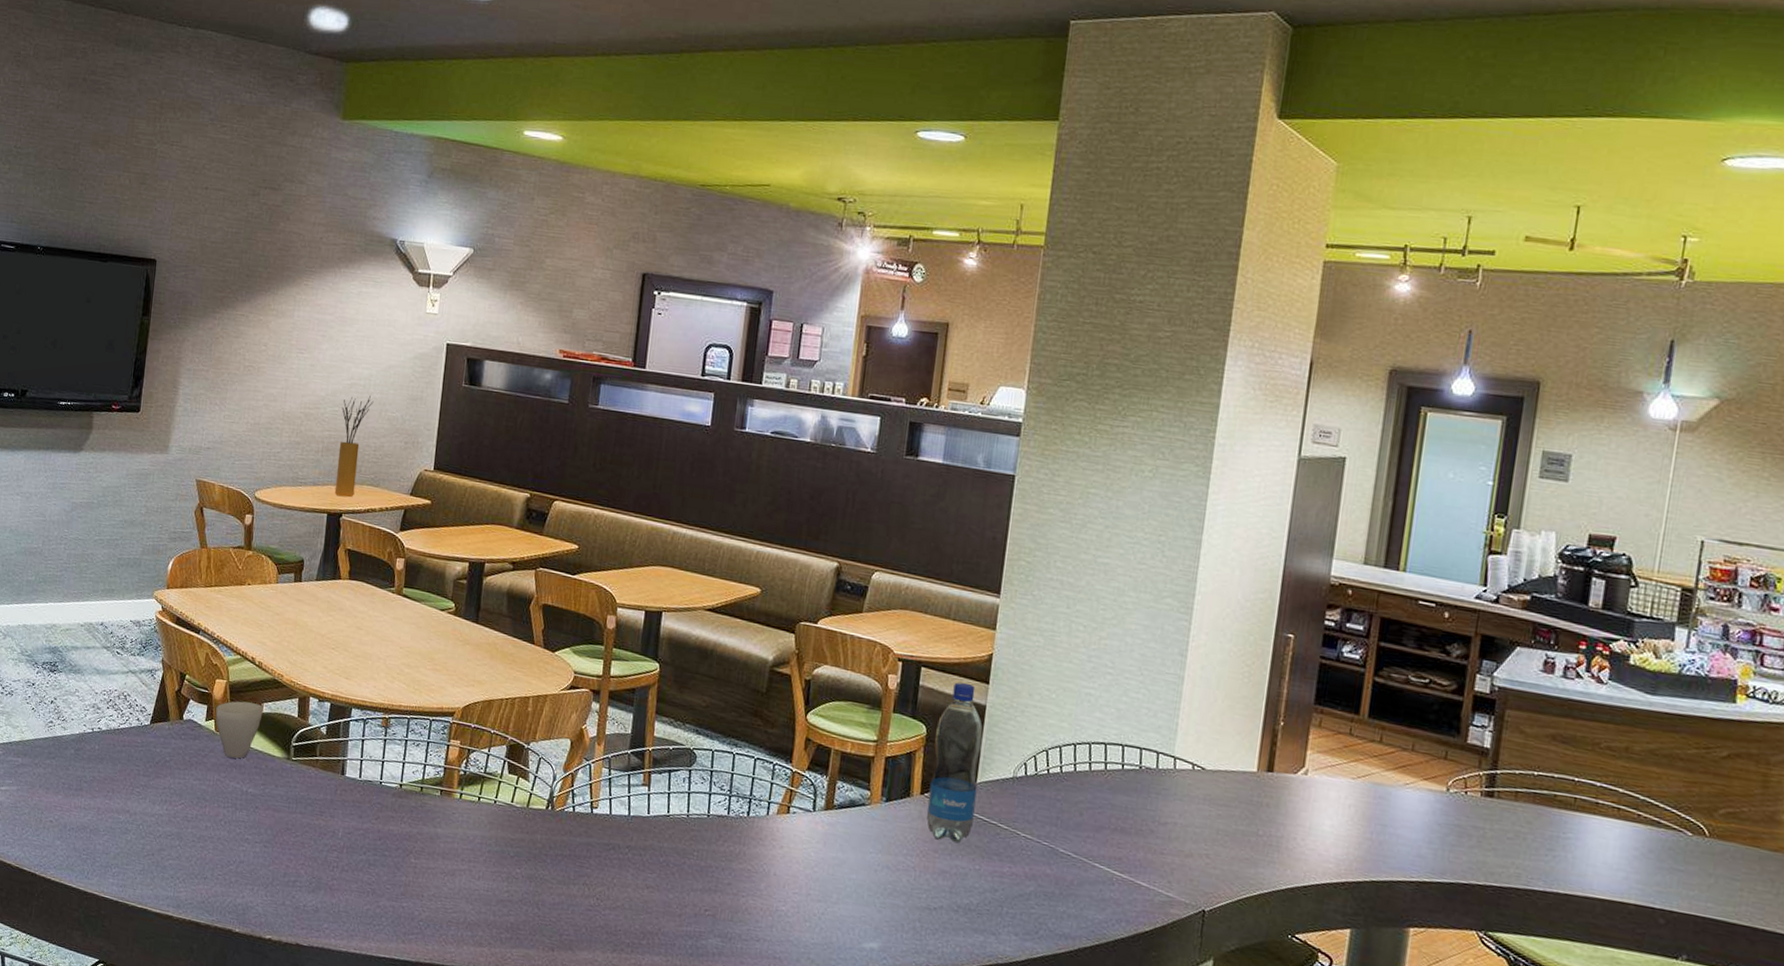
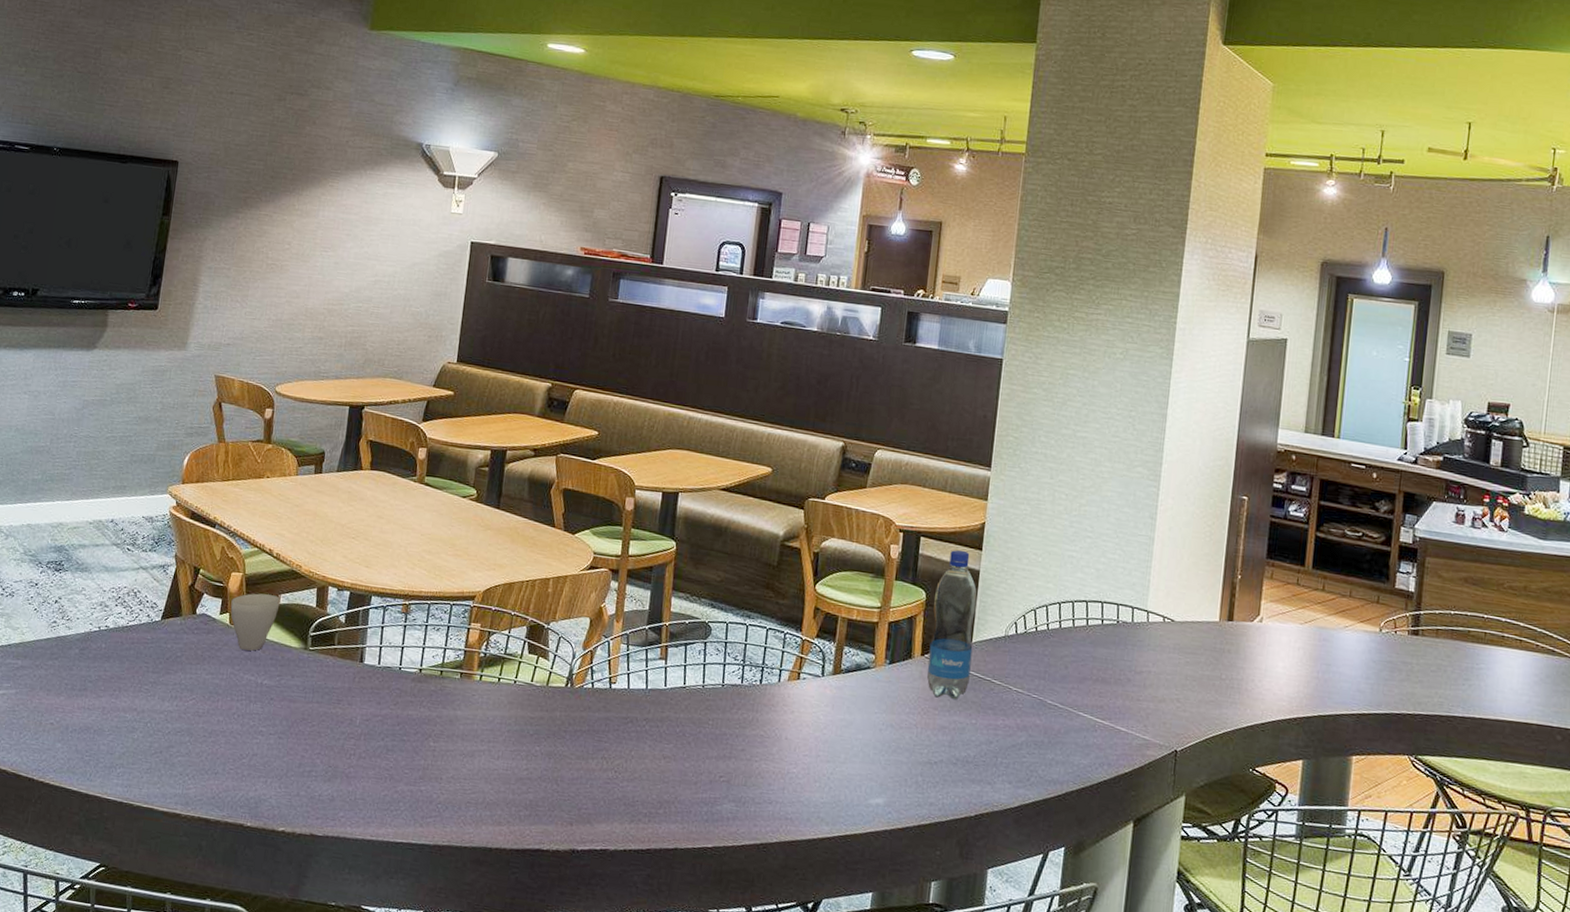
vase: present [335,395,374,498] -> none [357,291,398,391]

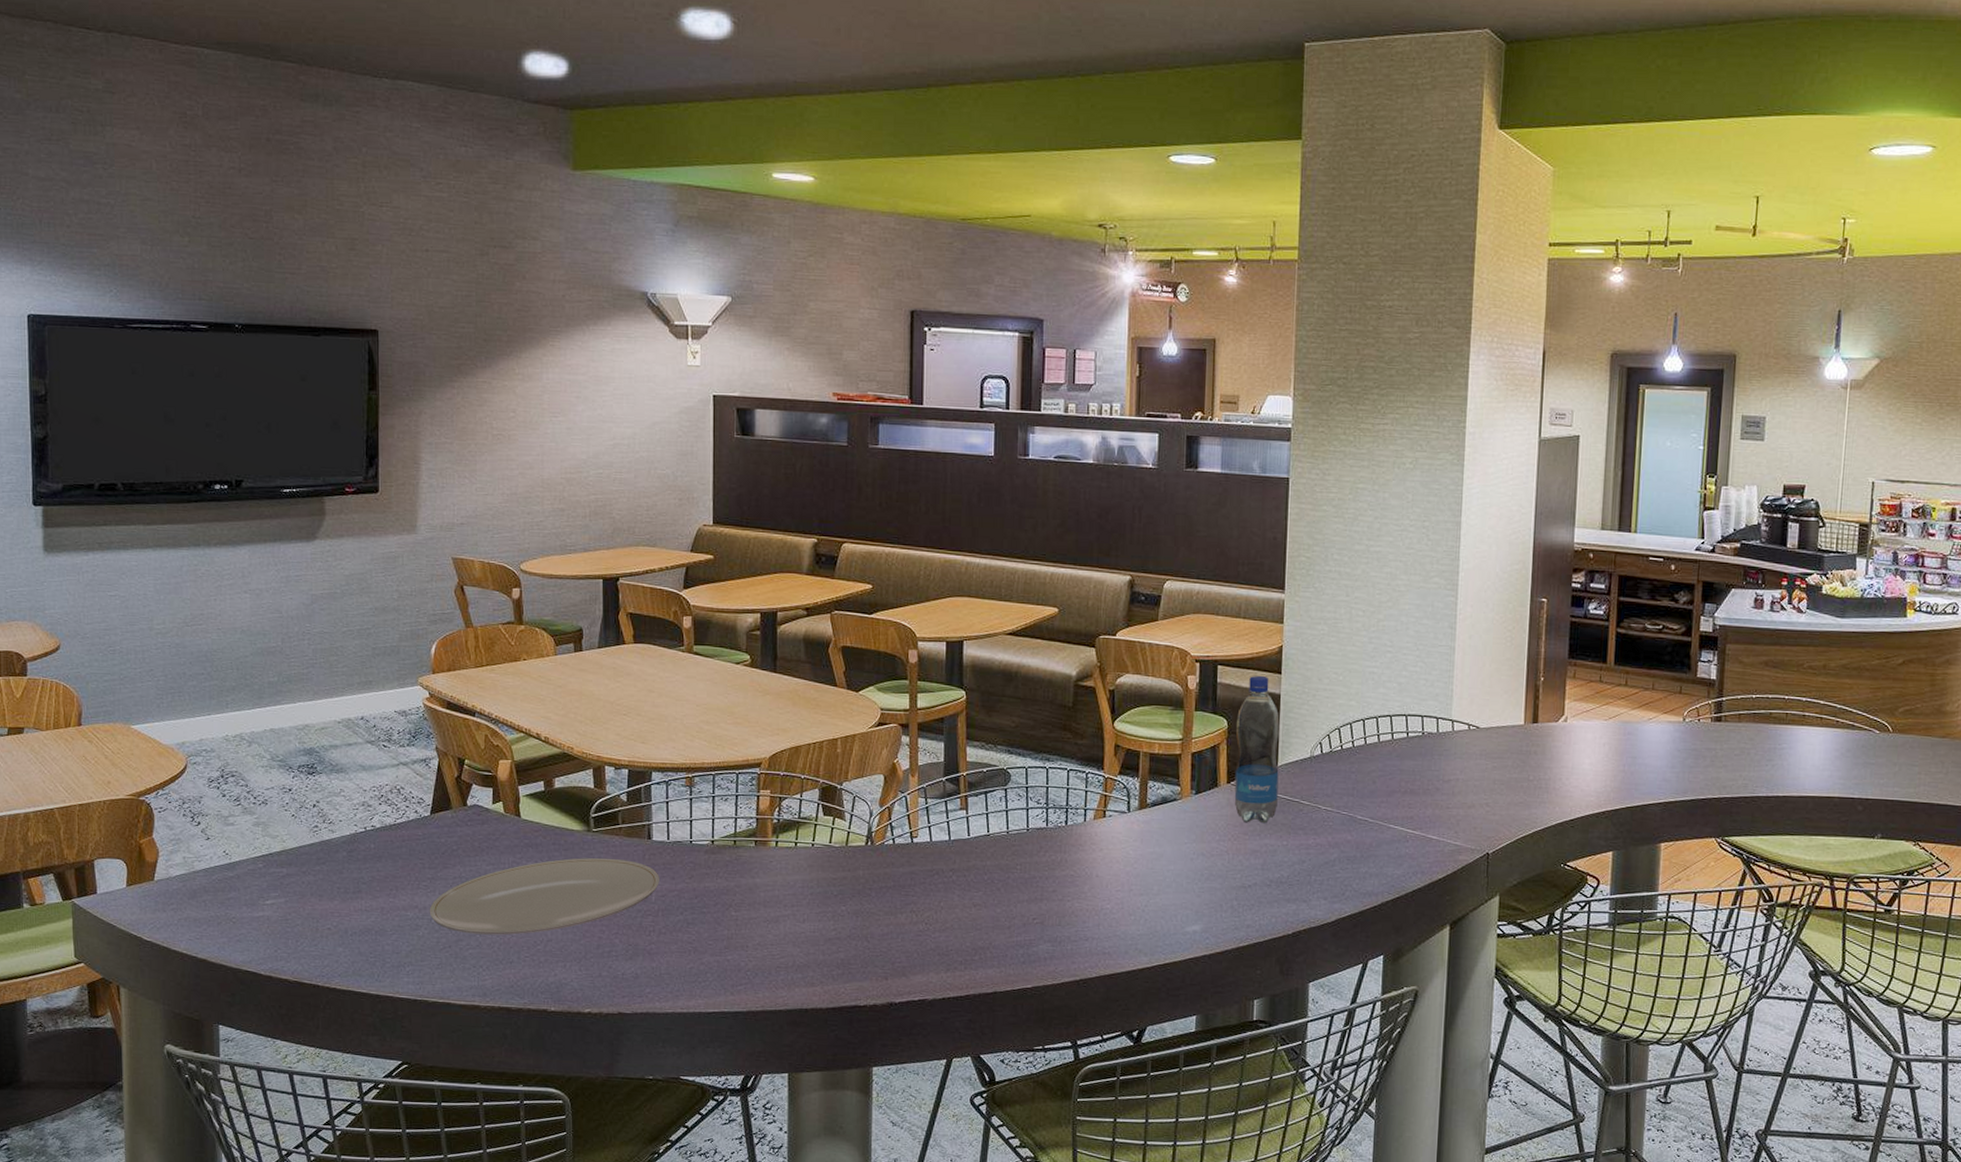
plate: none [146,674,366,746] -> present [429,857,659,935]
cup: present [230,593,281,651] -> none [503,779,555,838]

